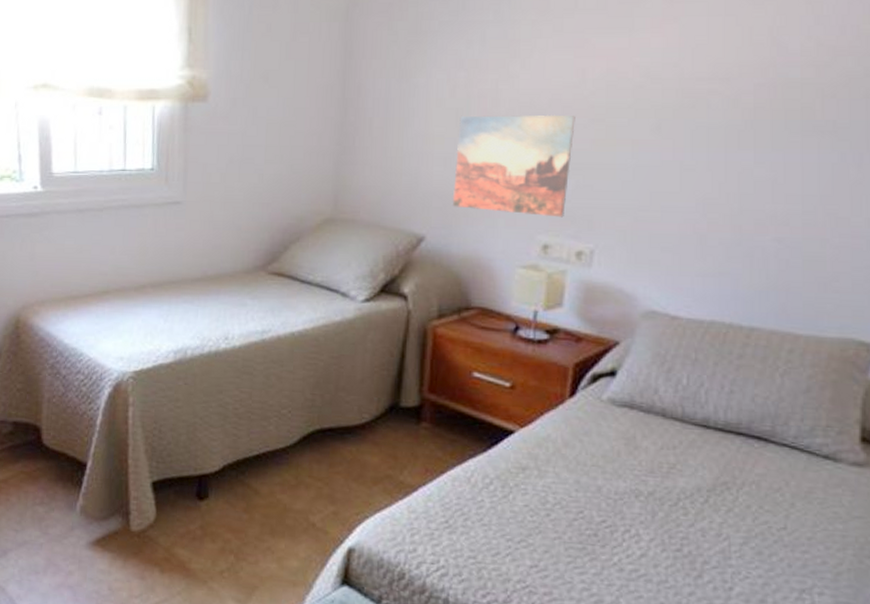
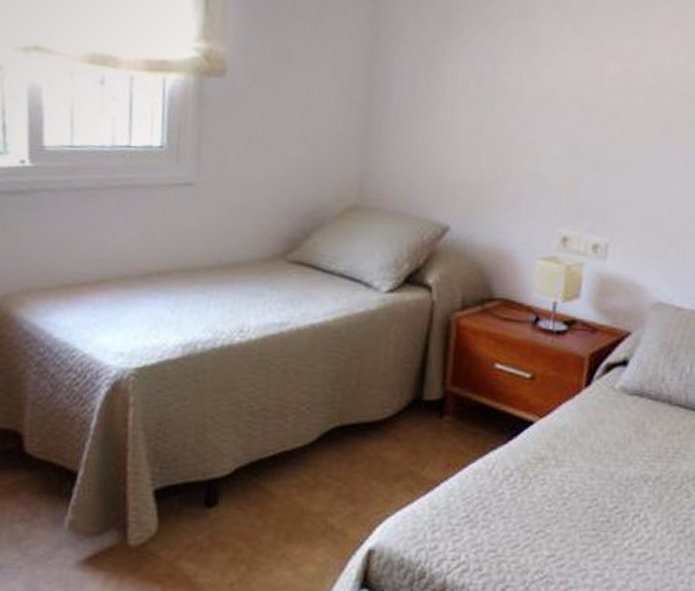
wall art: present [452,114,575,218] -> none [476,107,593,211]

